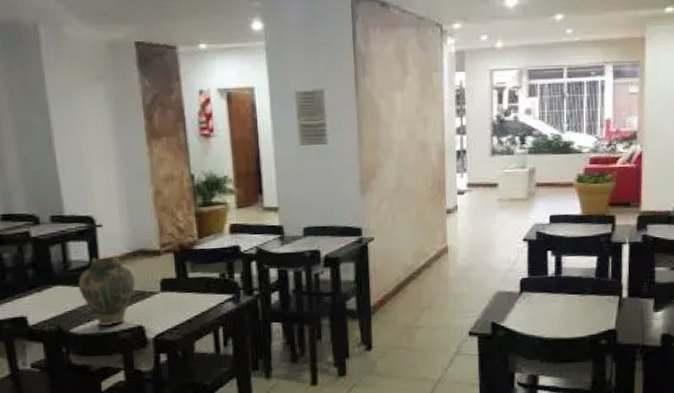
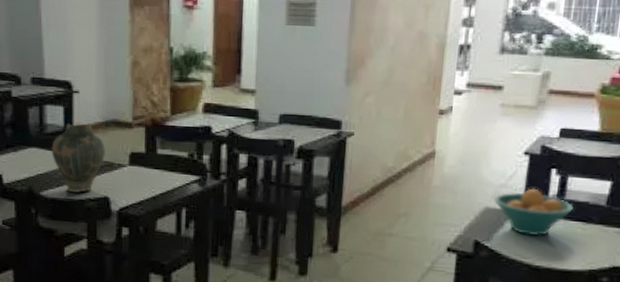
fruit bowl: none [504,271,570,312] -> present [494,189,573,237]

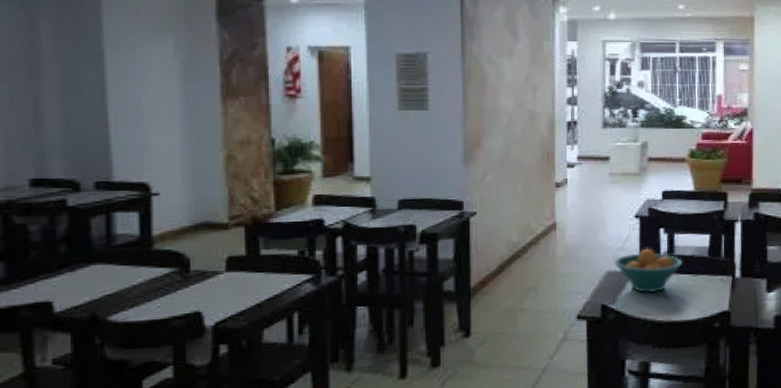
vase: present [51,123,106,193] -> none [123,229,196,312]

